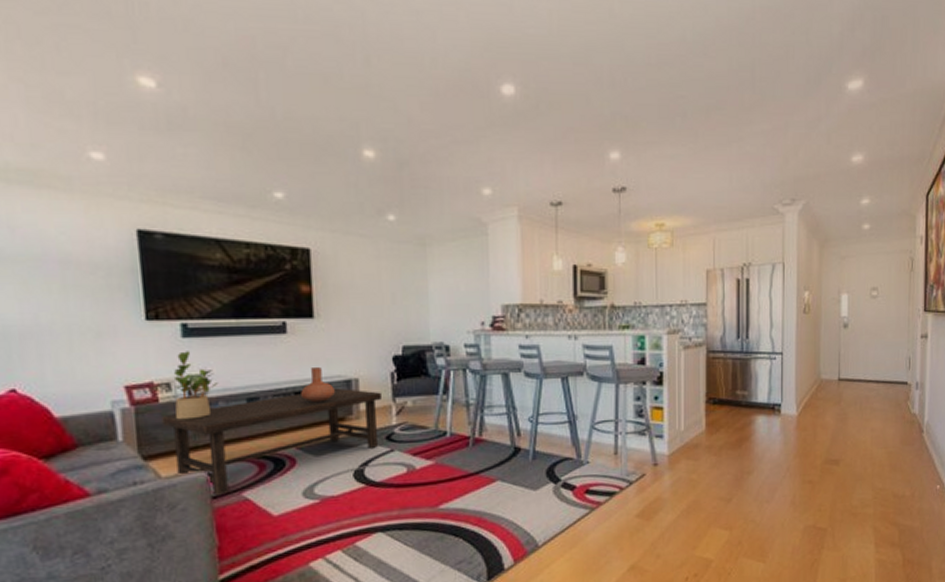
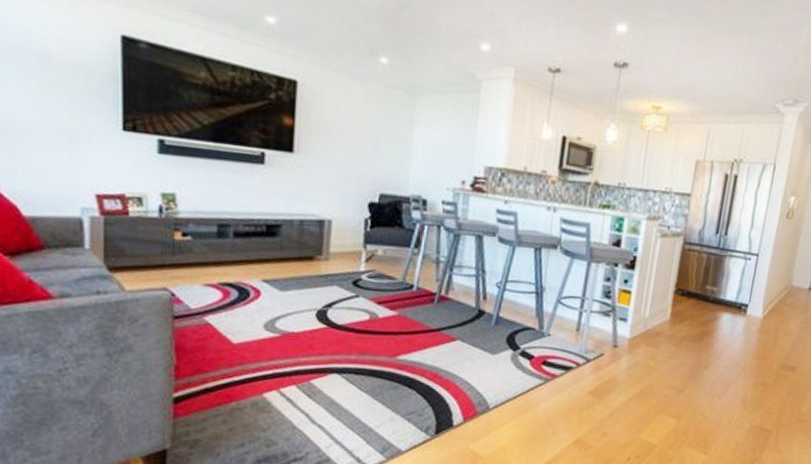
coffee table: present [162,387,383,495] -> none [131,226,354,316]
potted plant: present [173,351,219,420] -> none [145,167,191,238]
vessel: present [301,367,335,403] -> none [272,203,307,239]

